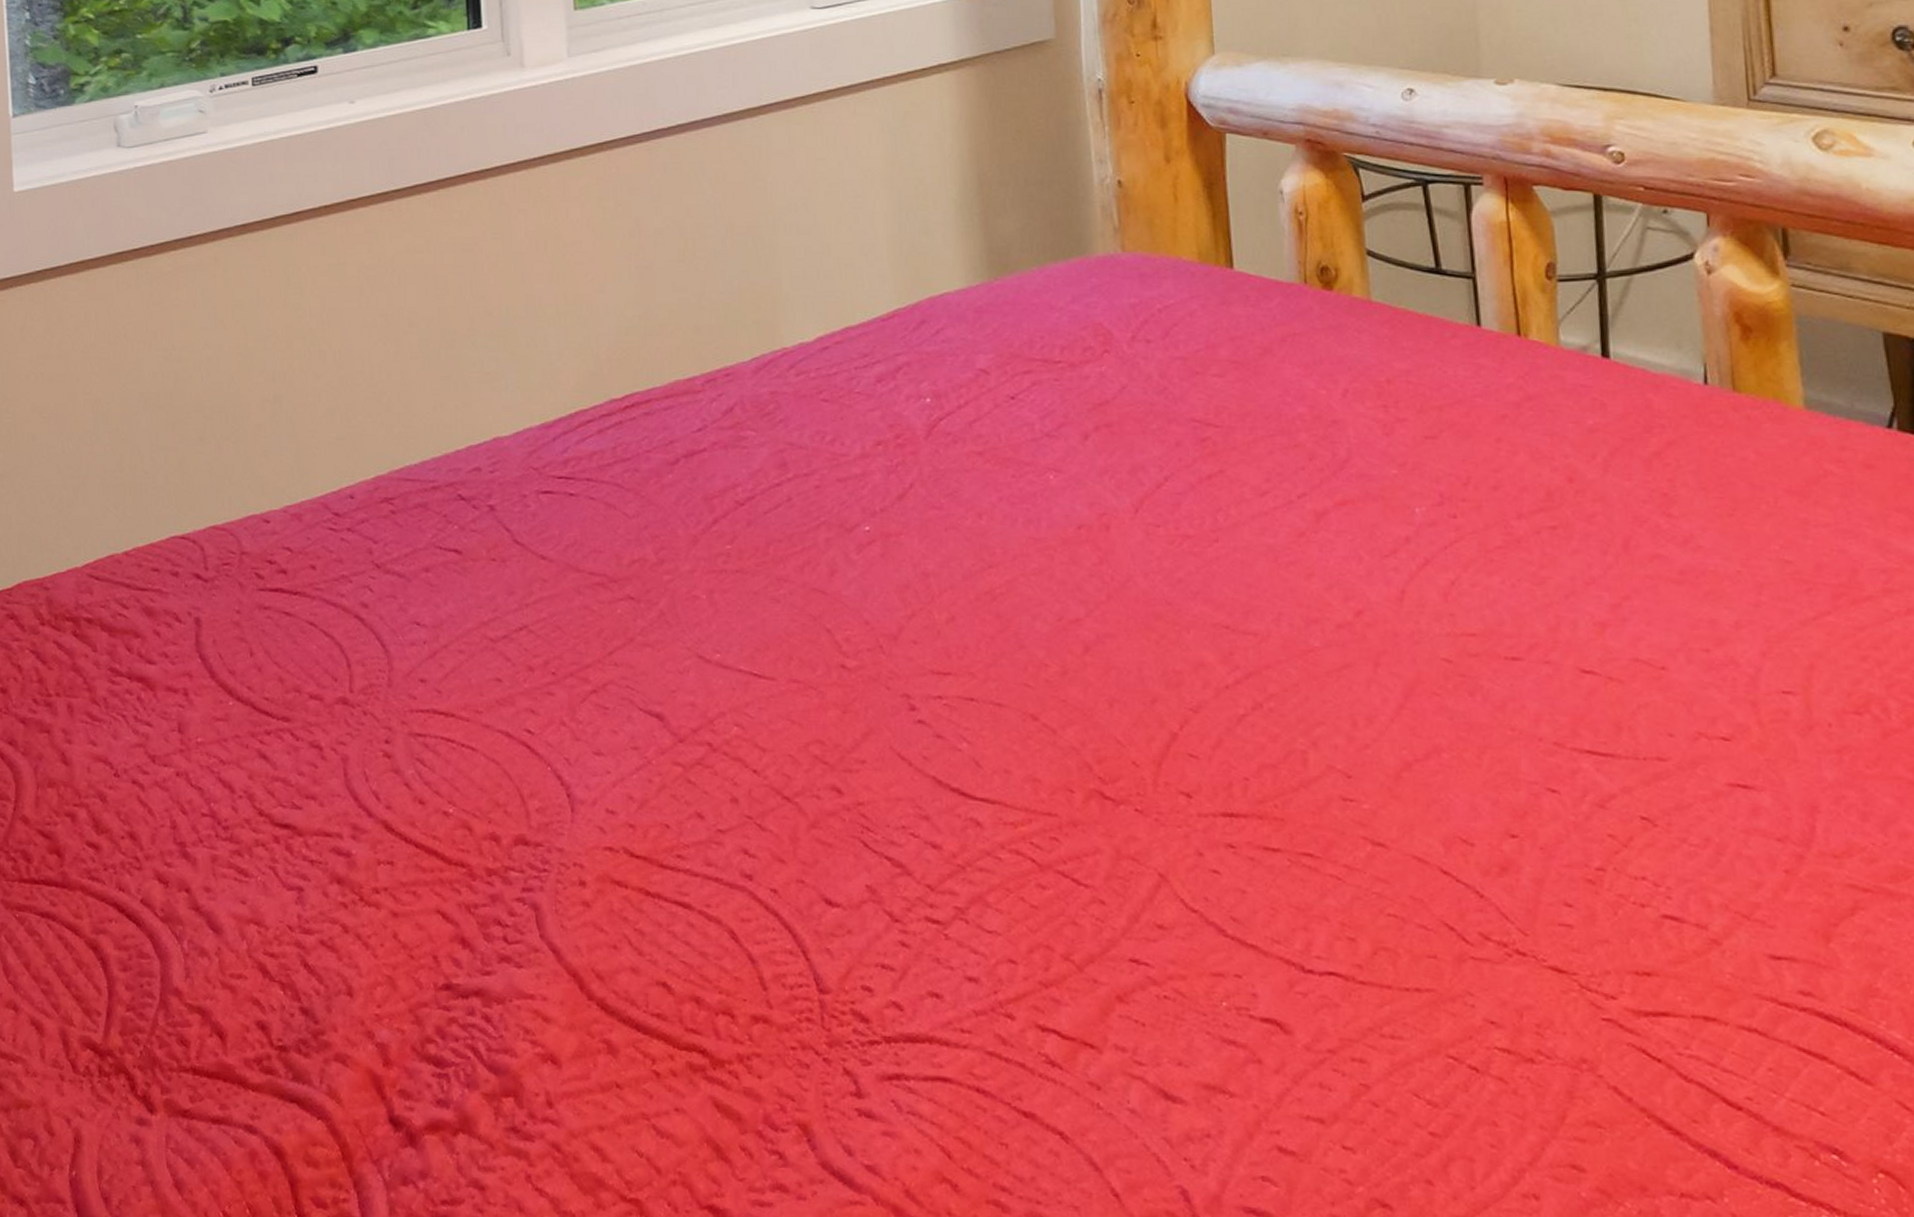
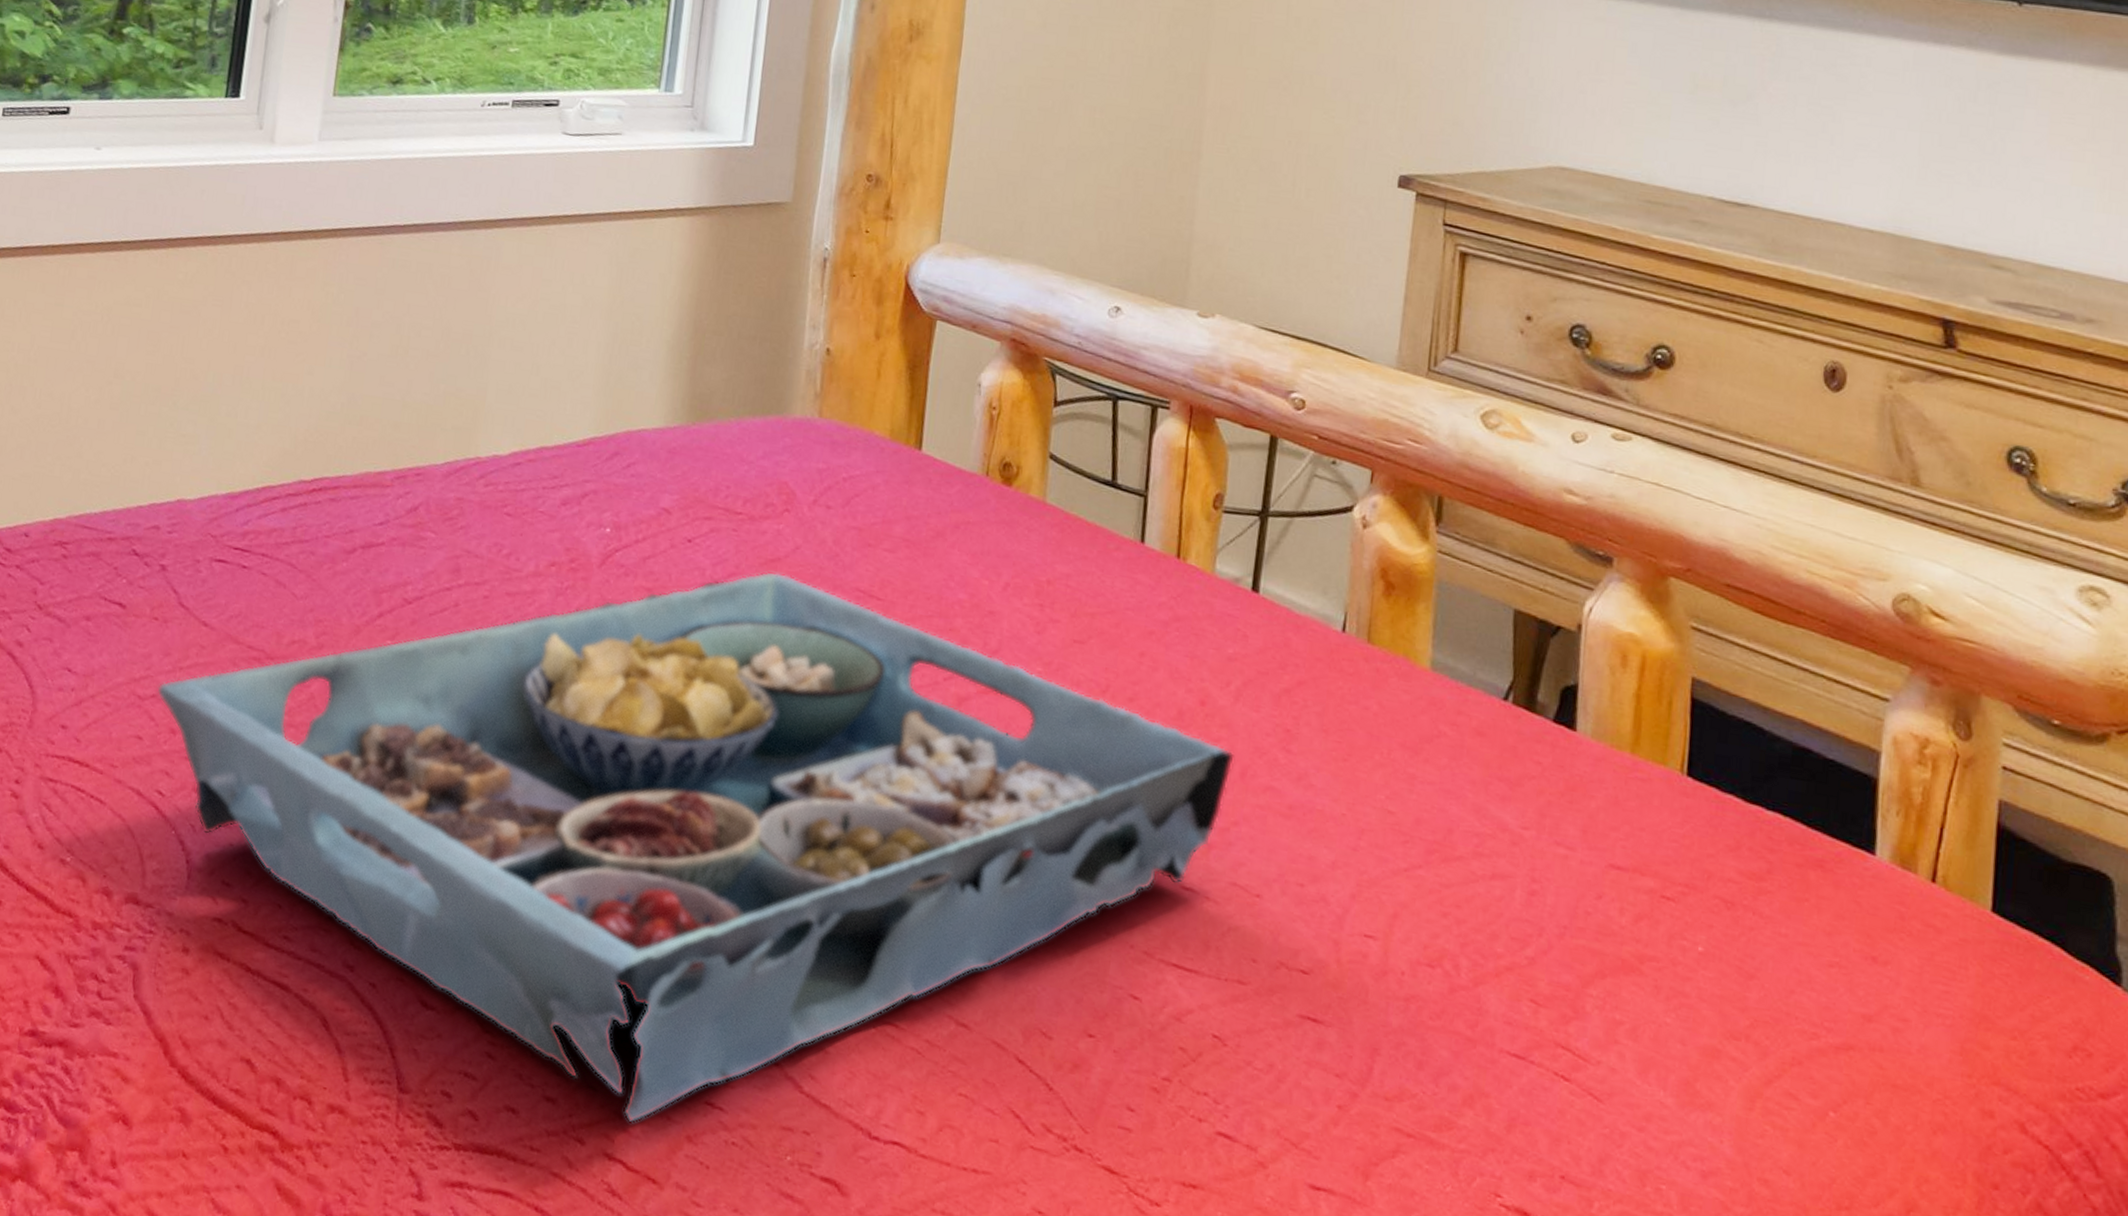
serving tray: none [507,415,1615,992] -> present [157,571,1236,1124]

